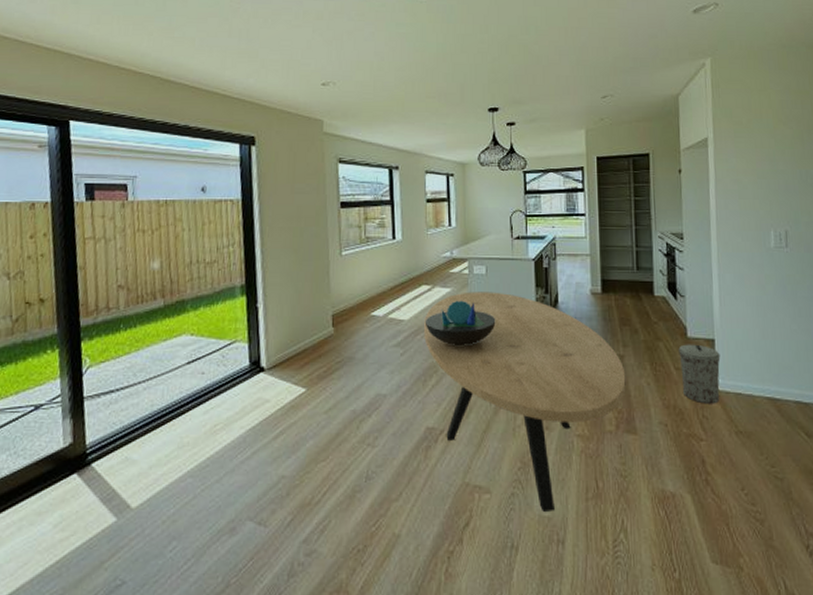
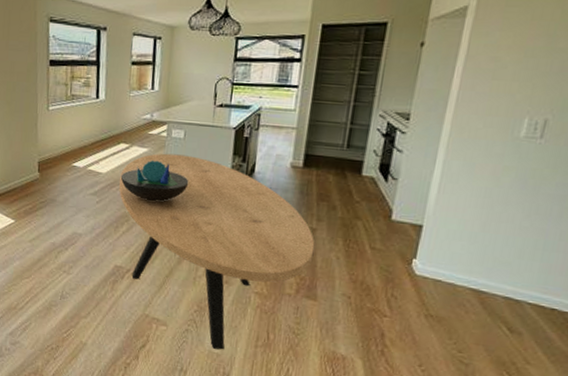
trash can: present [678,344,721,404] -> none [374,226,426,286]

